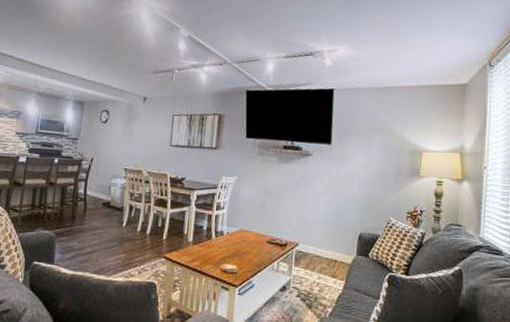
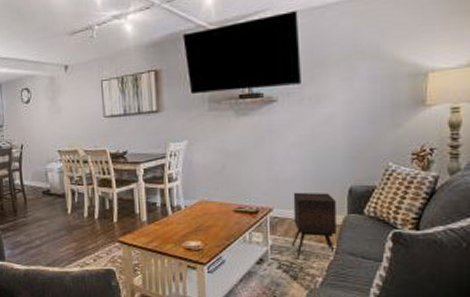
side table: none [310,232,348,290] -> present [291,192,337,259]

